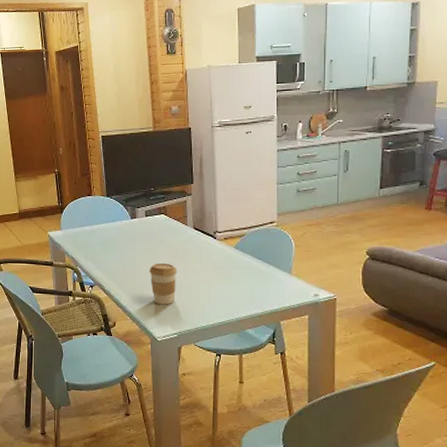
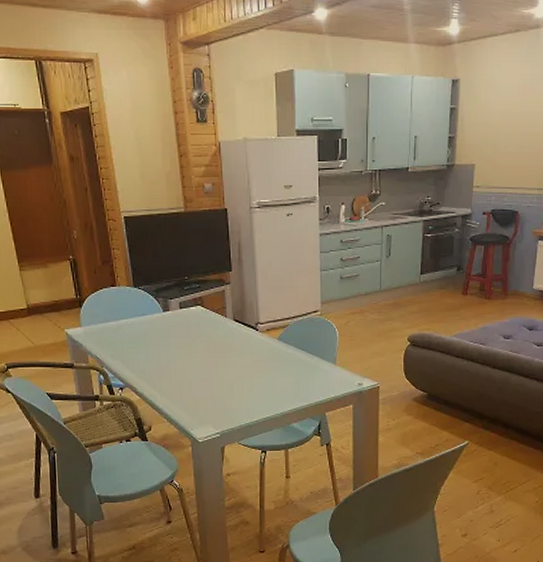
coffee cup: present [149,262,177,305] -> none [187,358,218,404]

